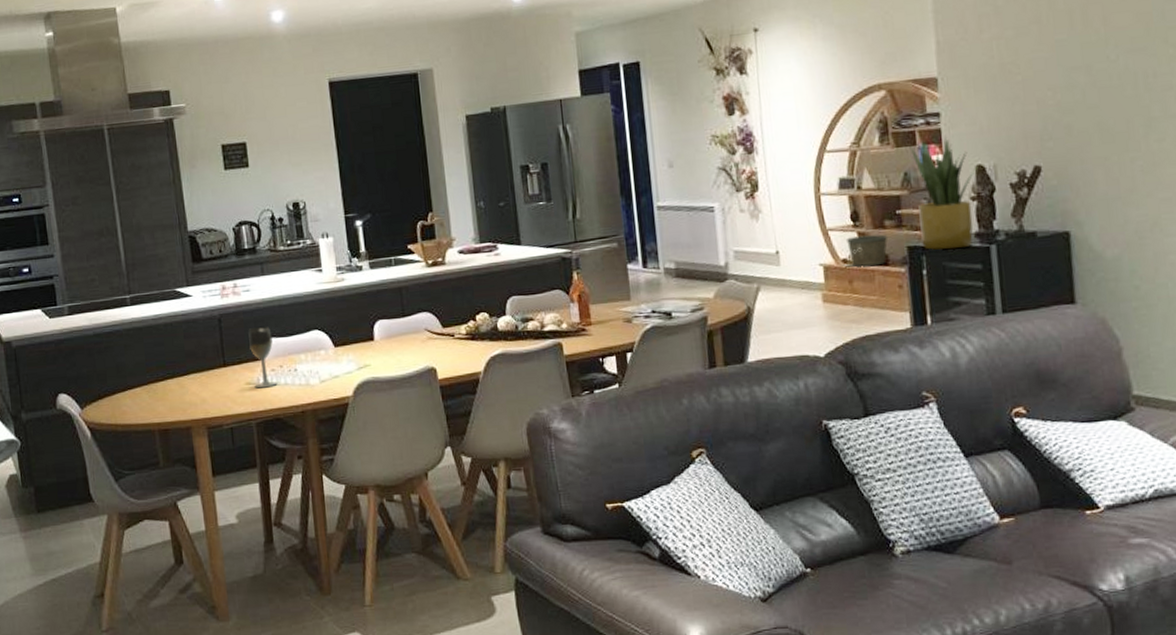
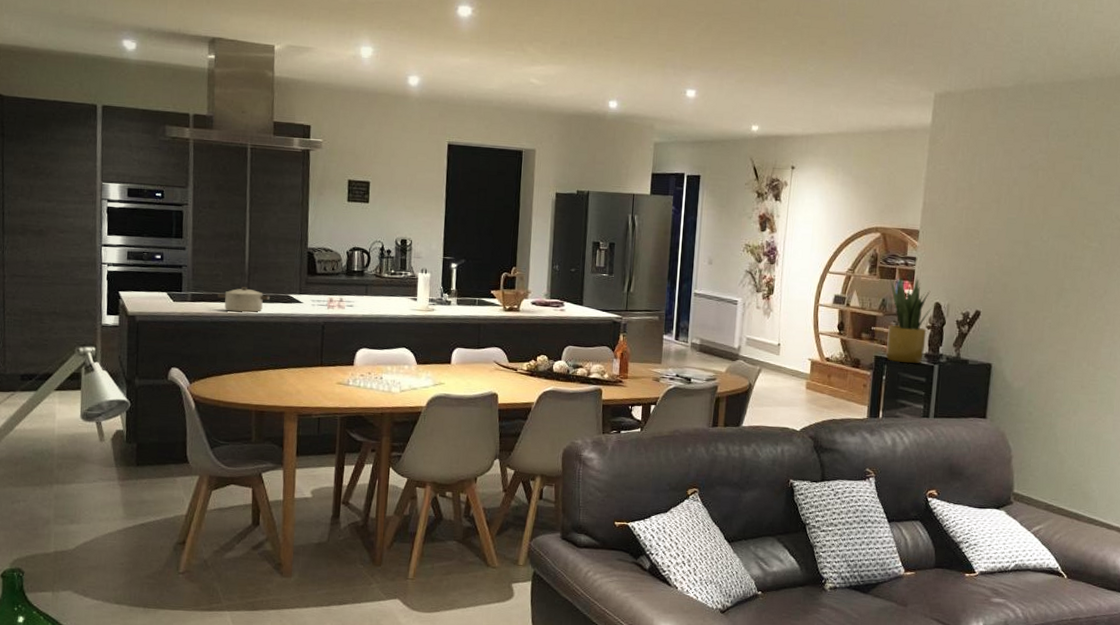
cooking pot: none [96,288,155,320] -> present [217,287,270,313]
wine glass: present [247,326,278,389] -> none [344,337,366,389]
basket: present [845,234,888,267] -> none [831,342,863,367]

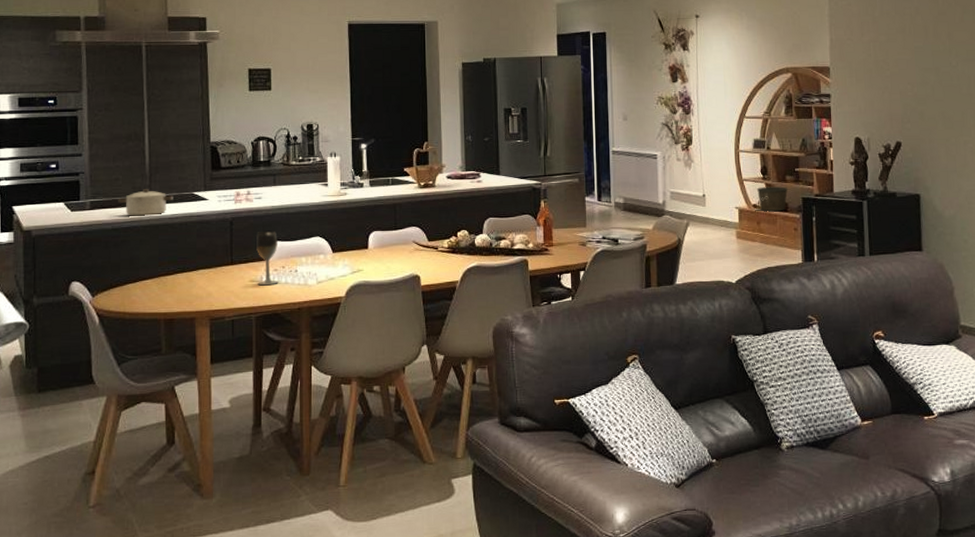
wine glass: none [344,337,366,389] -> present [255,230,279,286]
basket: none [831,342,863,367] -> present [756,187,788,212]
planter: present [886,276,936,364] -> none [807,113,856,203]

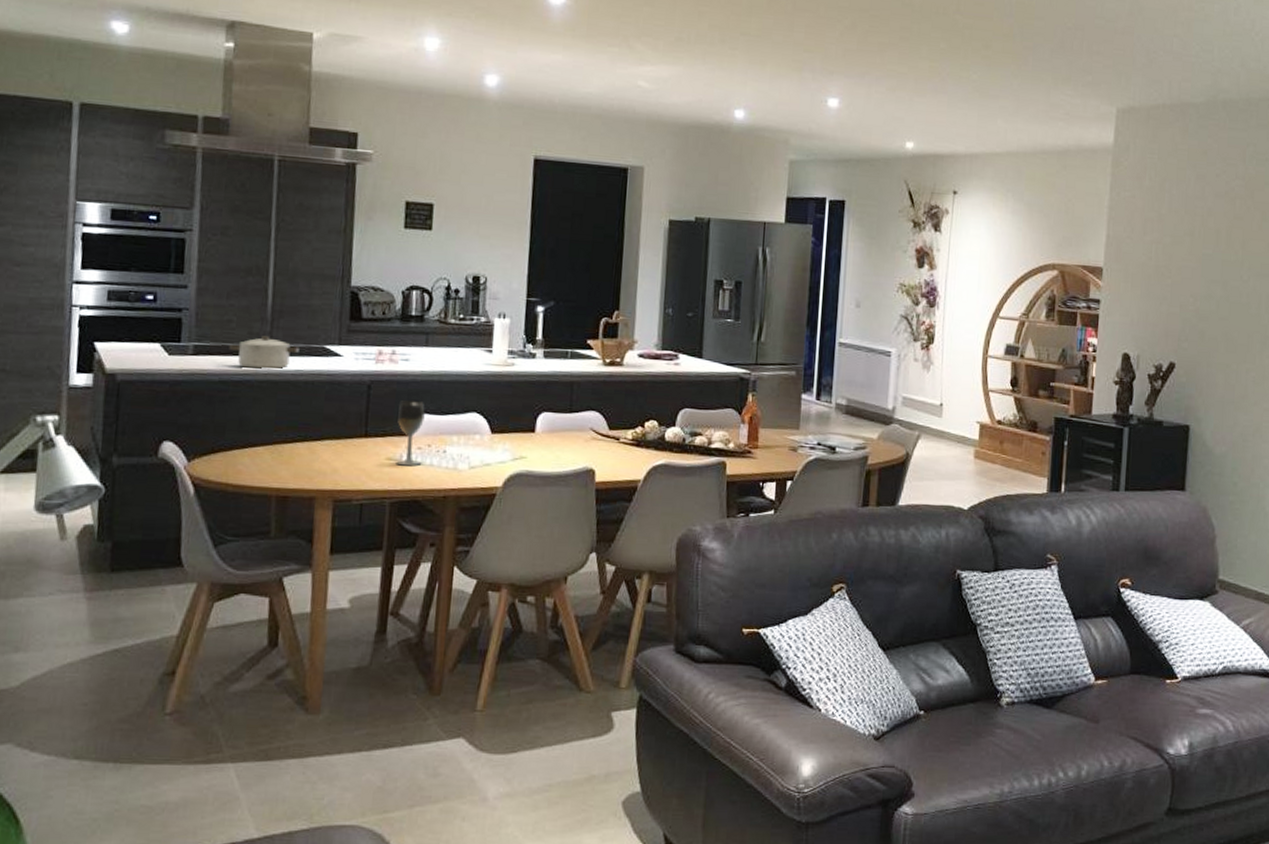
basket: present [756,187,788,212] -> none [1003,401,1040,431]

